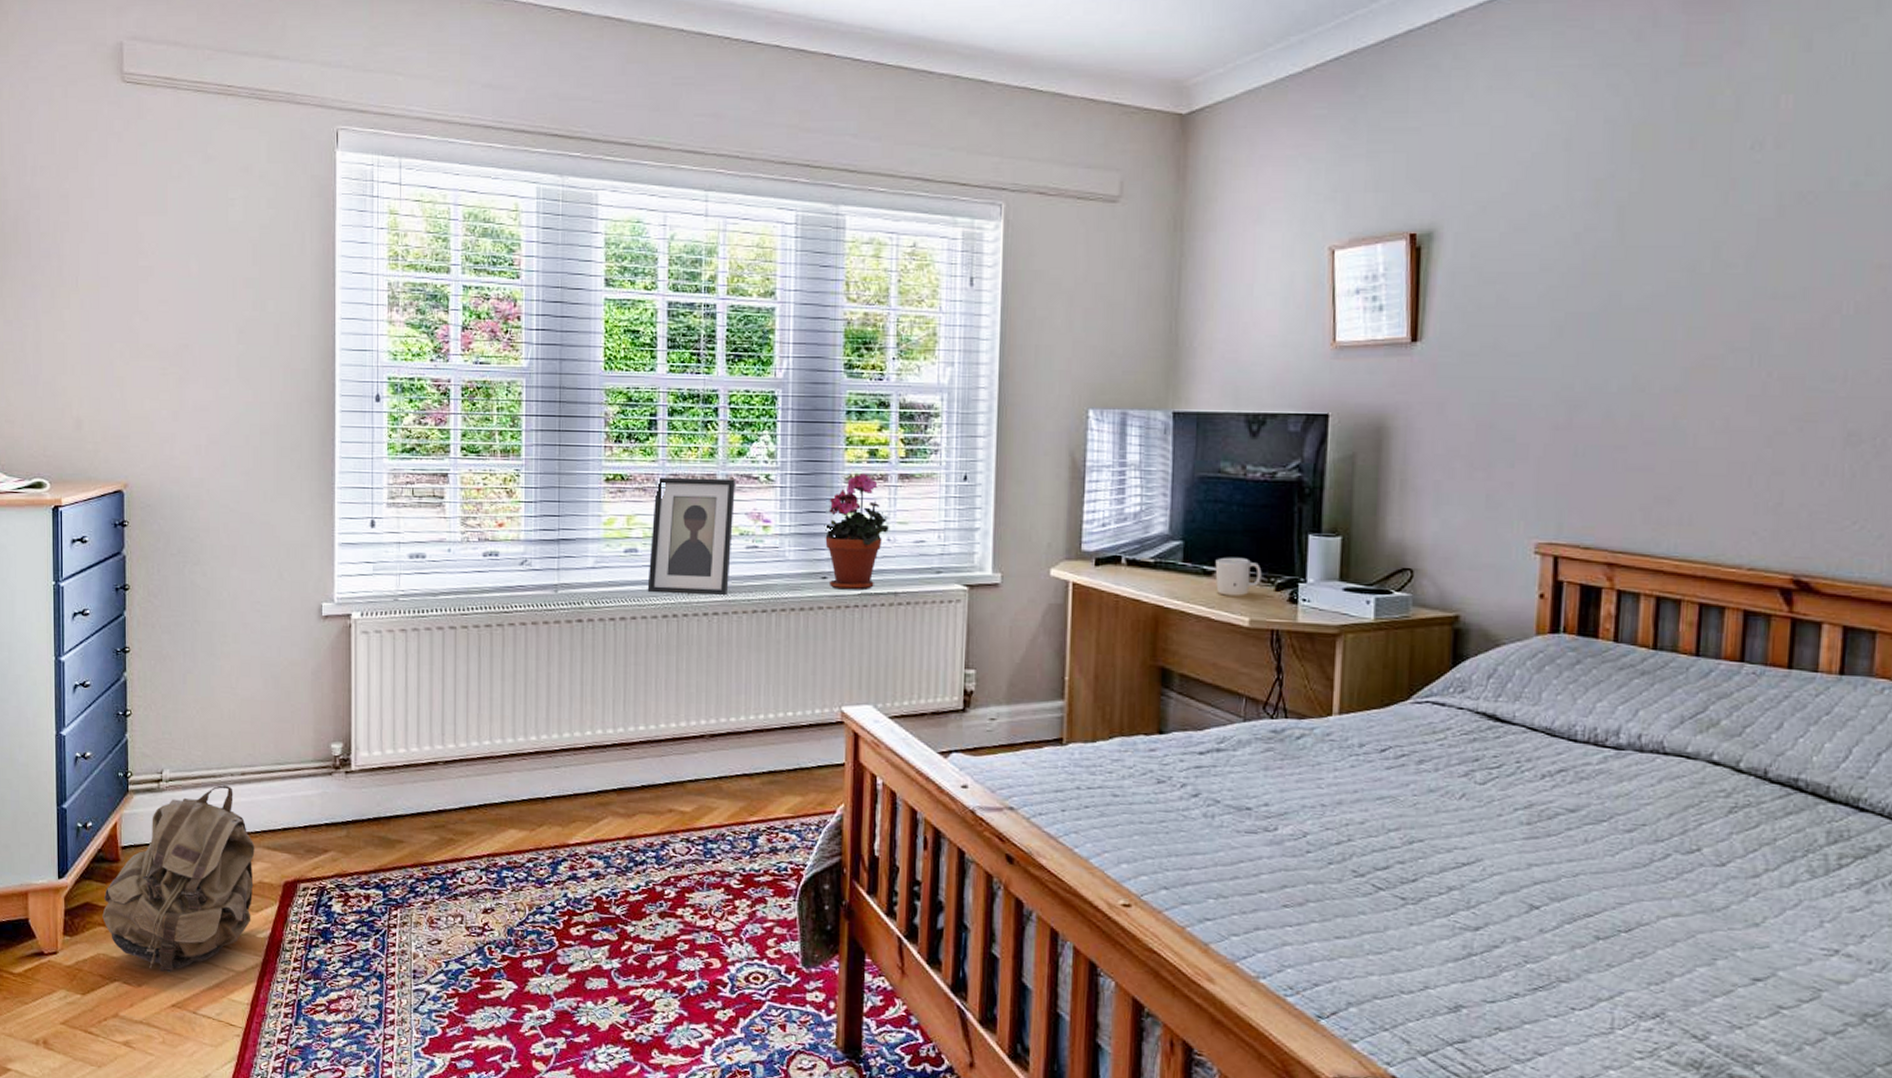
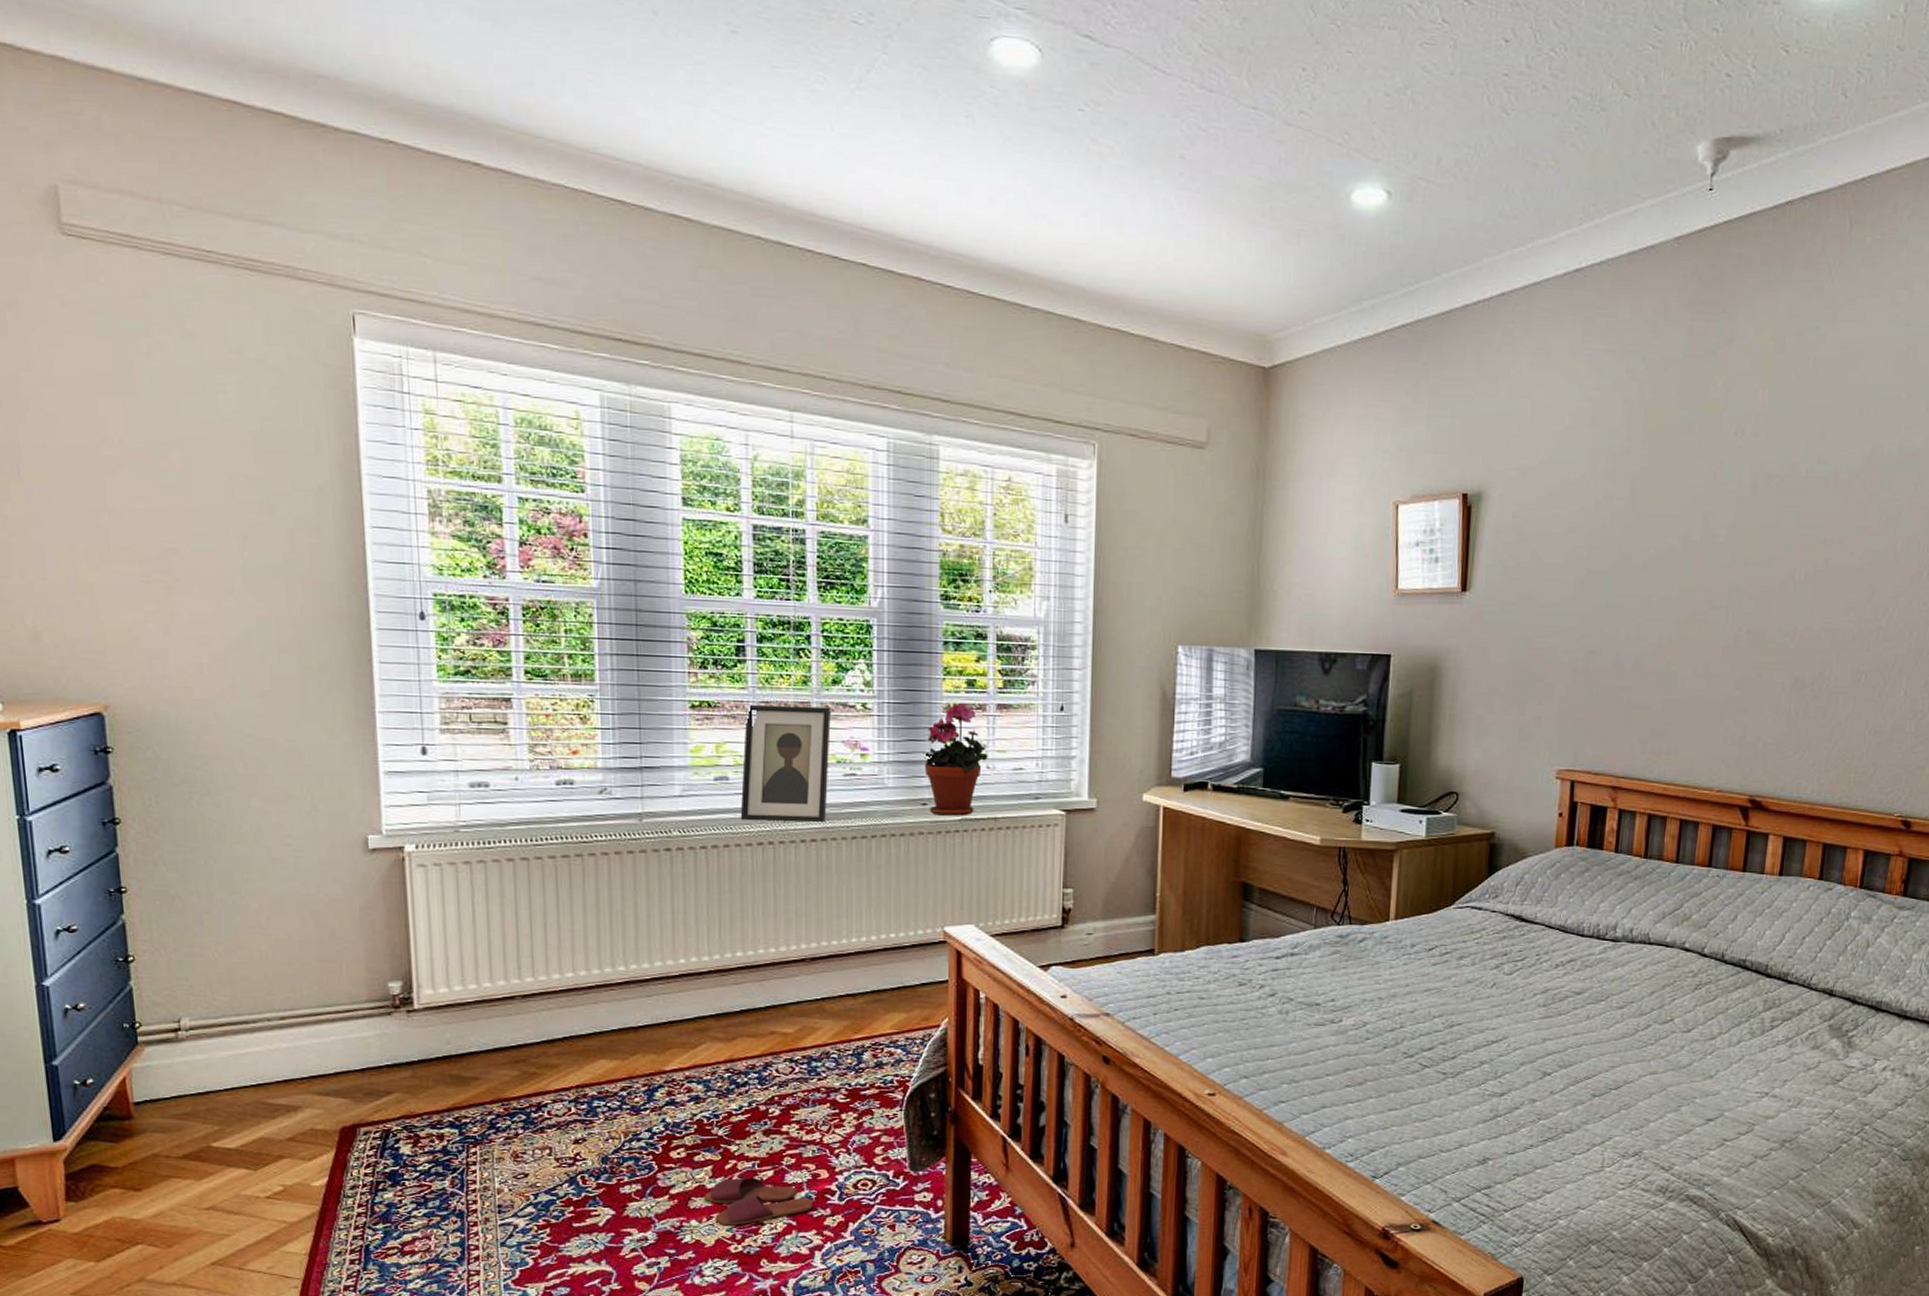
backpack: present [102,785,255,972] -> none [115,1031,304,1230]
slippers: none [601,960,705,1011] -> present [704,1178,813,1225]
mug: present [1215,557,1262,596] -> none [1291,782,1332,818]

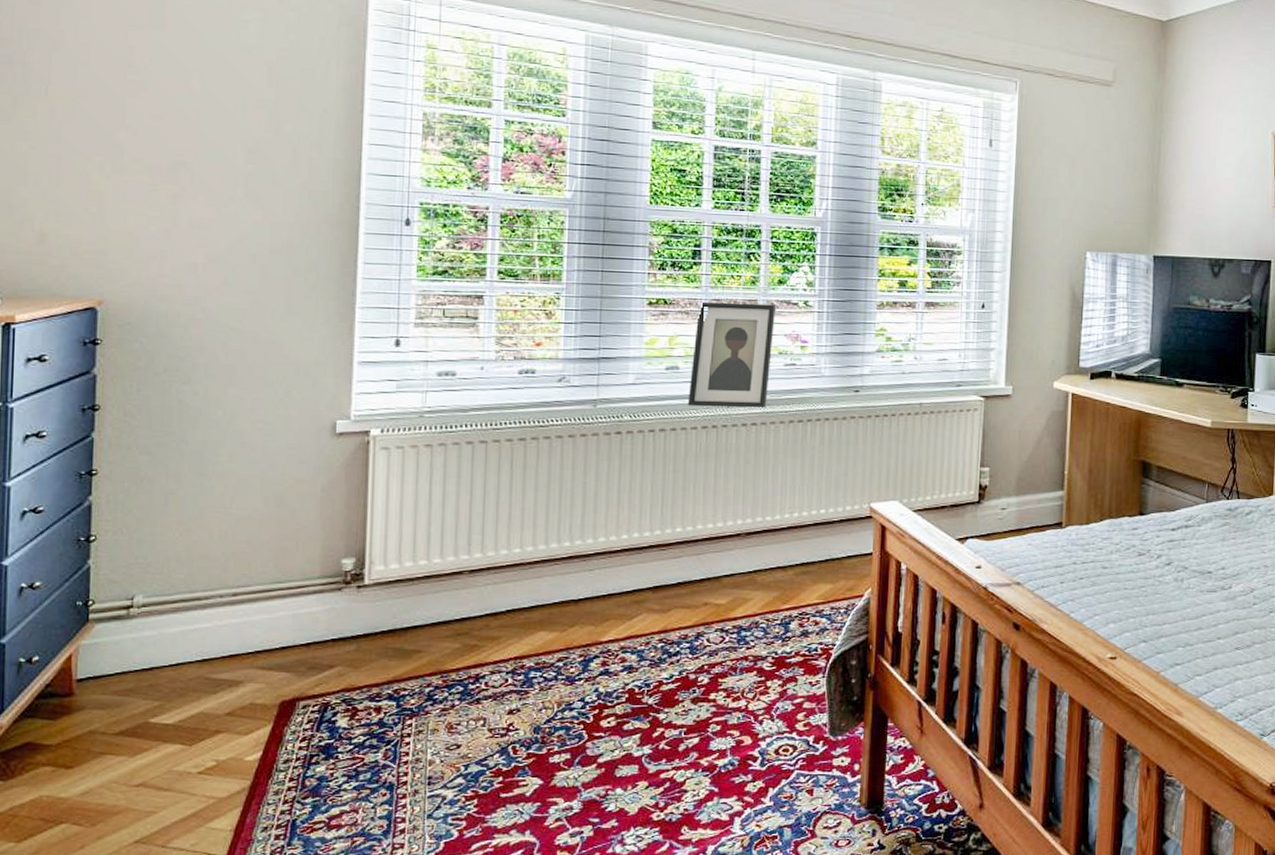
slippers: present [704,1178,813,1225] -> none [631,746,736,793]
potted plant: present [923,703,988,816] -> none [857,301,916,402]

